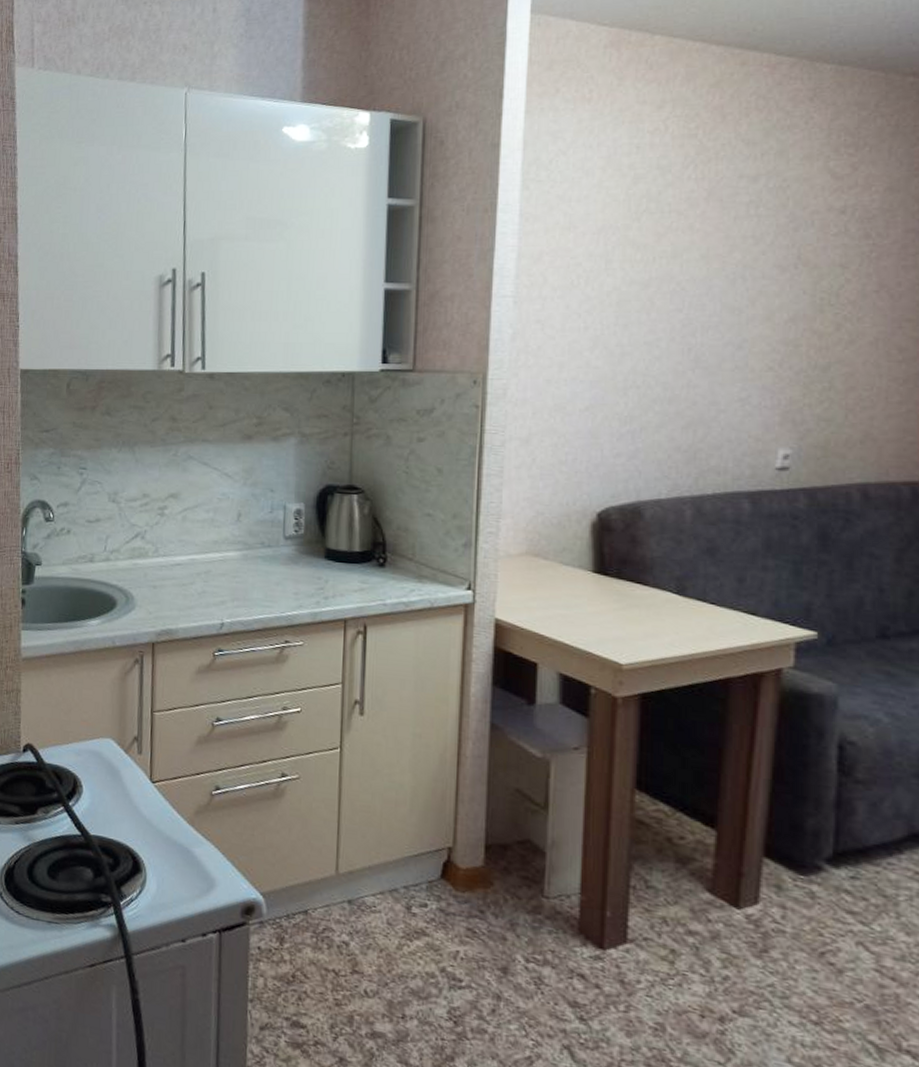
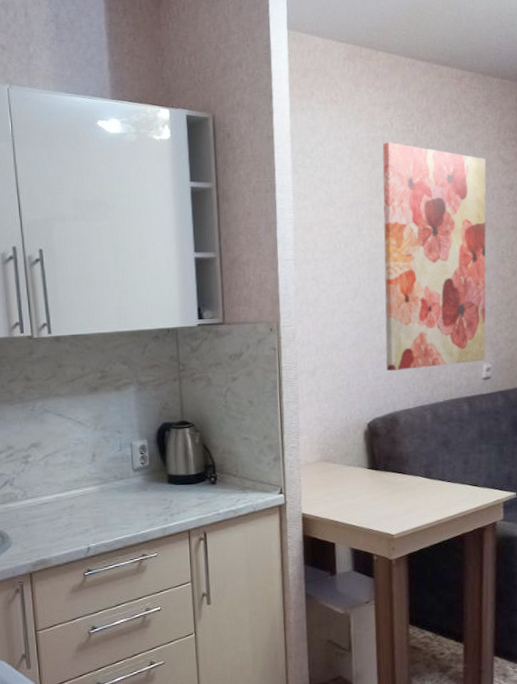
wall art: none [630,150,805,448] -> present [382,142,487,372]

